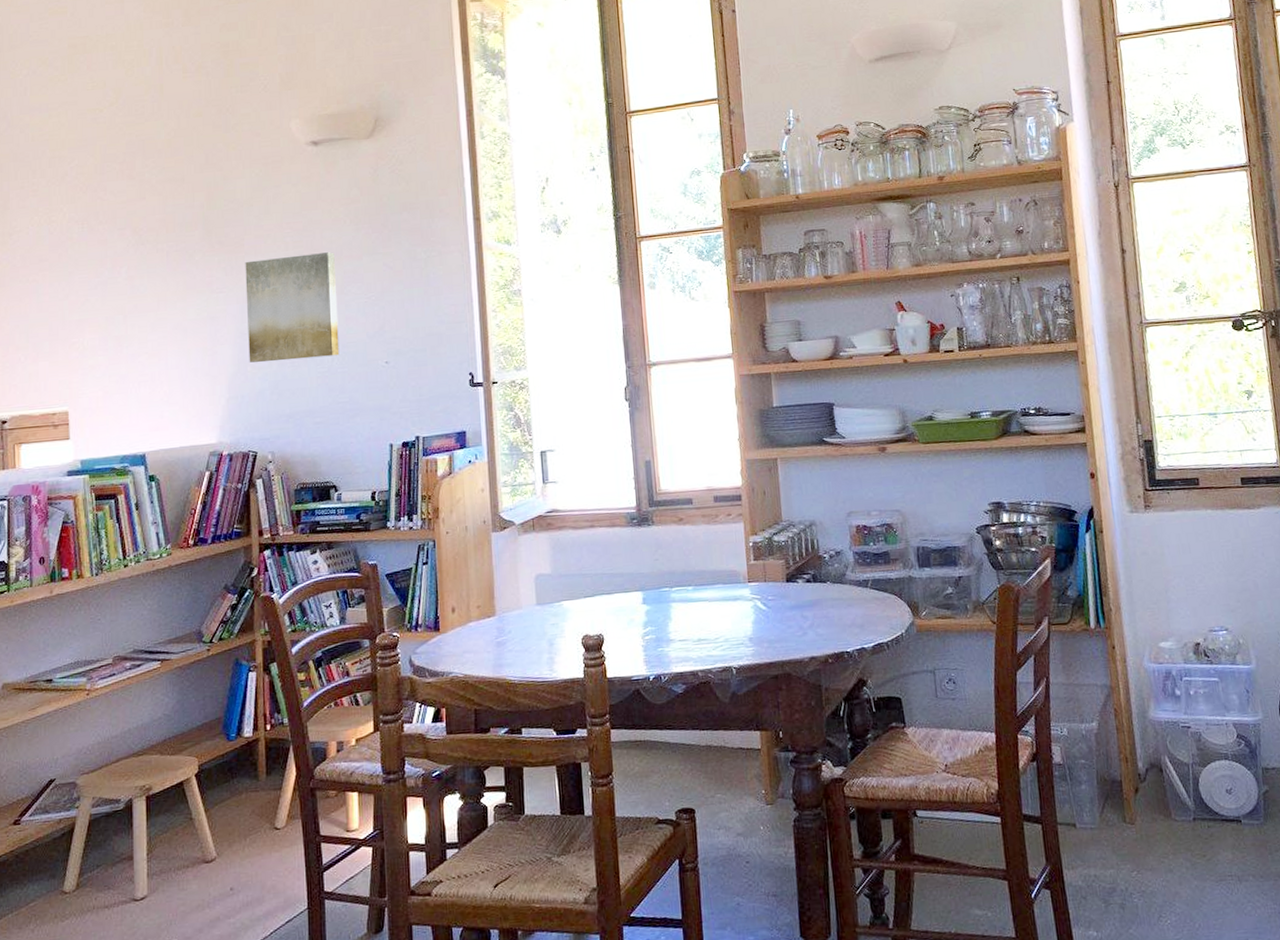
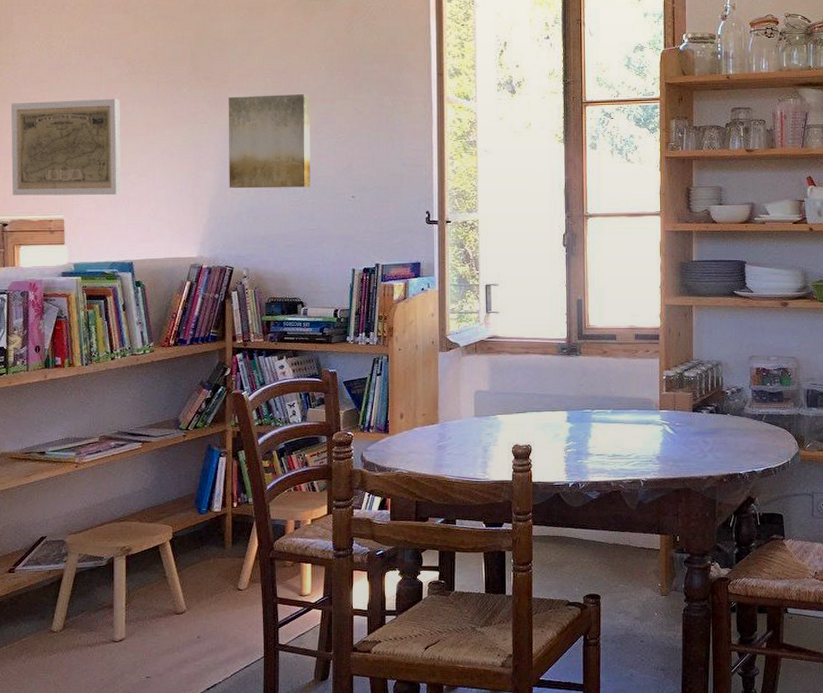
map: none [8,273,131,389] -> present [10,98,121,196]

